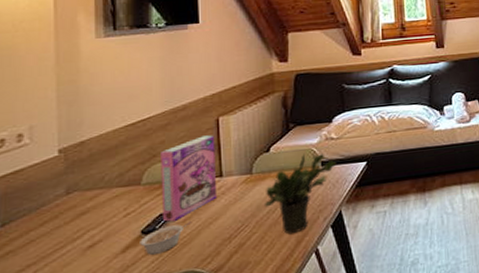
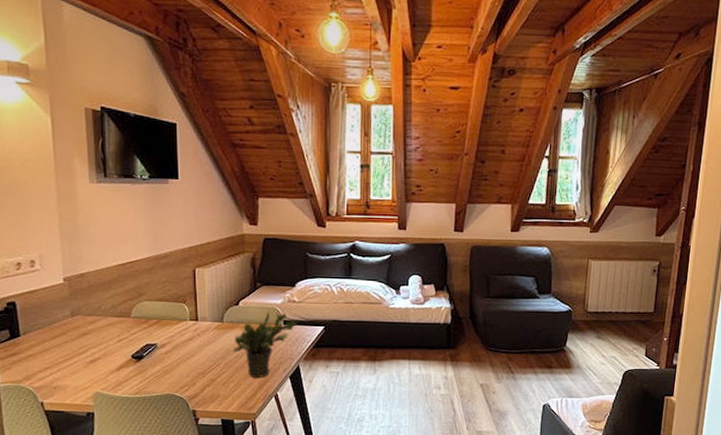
legume: present [140,221,192,255] -> none [131,354,173,376]
cereal box: present [161,135,218,222] -> none [146,283,194,352]

